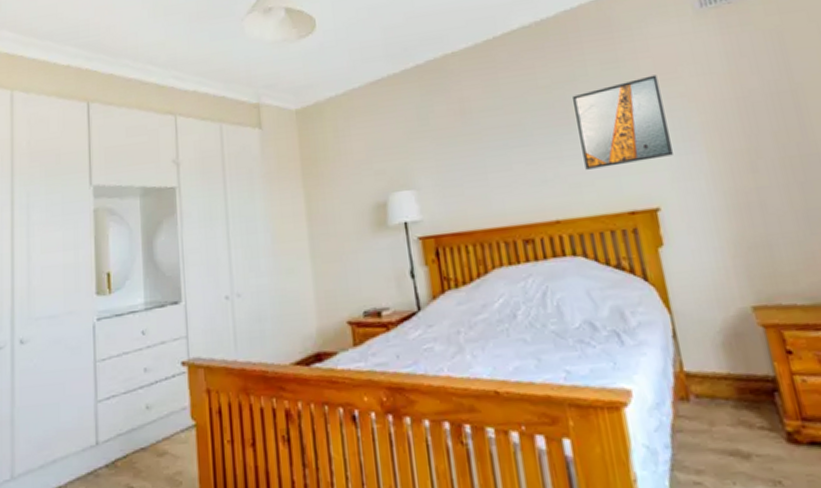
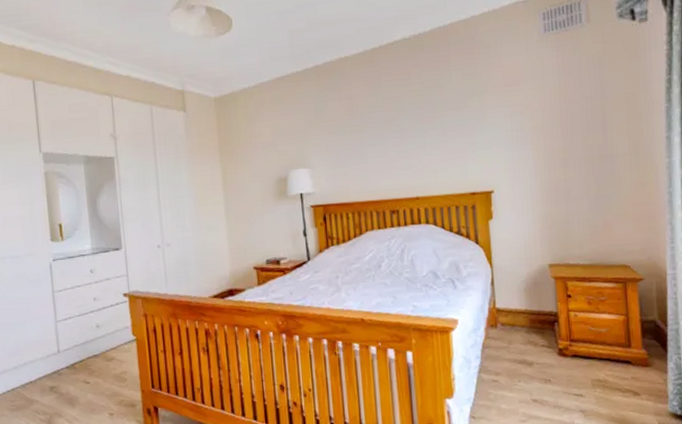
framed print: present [573,75,673,170] -> none [438,86,508,159]

